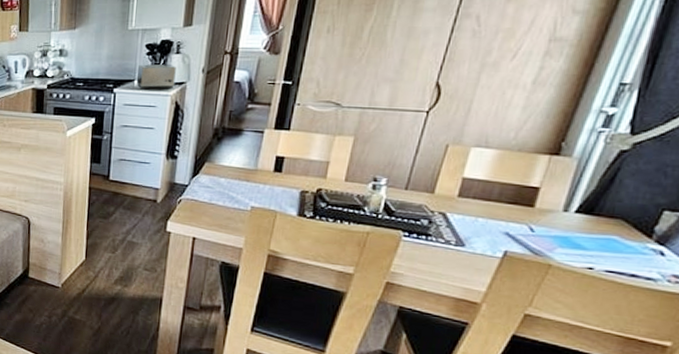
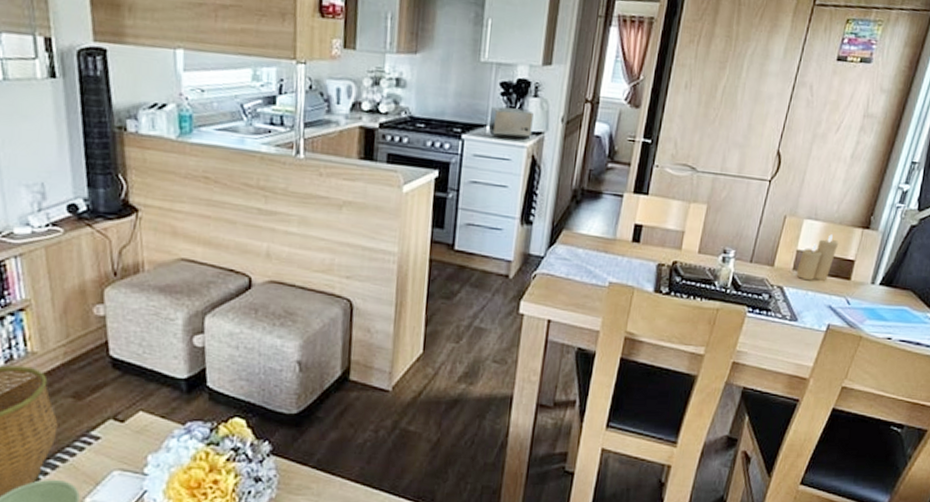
candle: none [462,162,518,208] -> present [796,234,839,281]

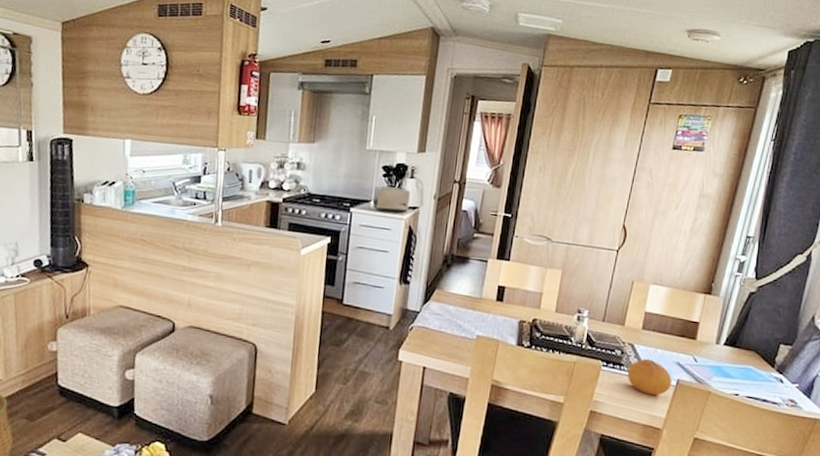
fruit: none [774,302,822,343] -> present [627,358,672,396]
candle: present [796,234,839,281] -> none [645,298,684,340]

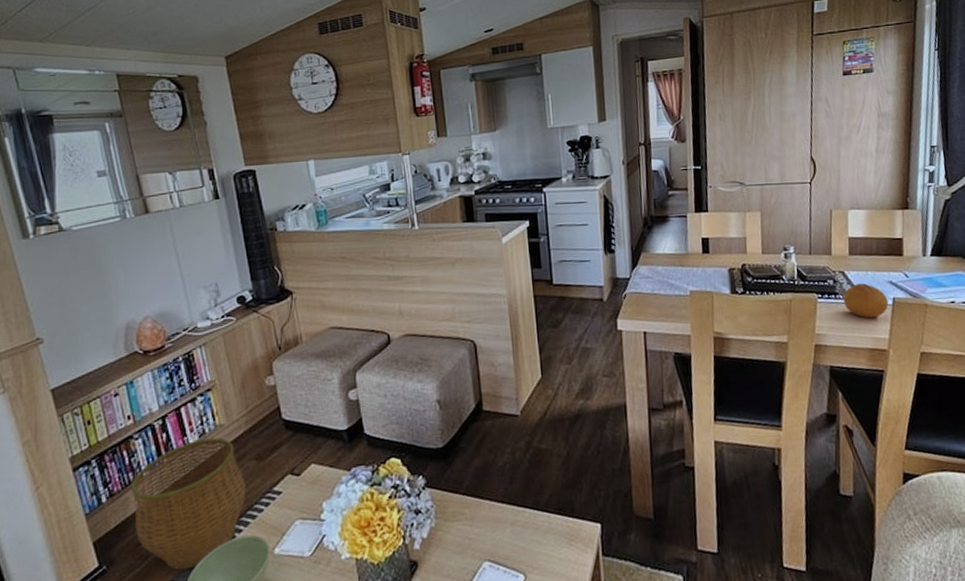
toaster: present [372,185,410,213] -> none [562,158,600,187]

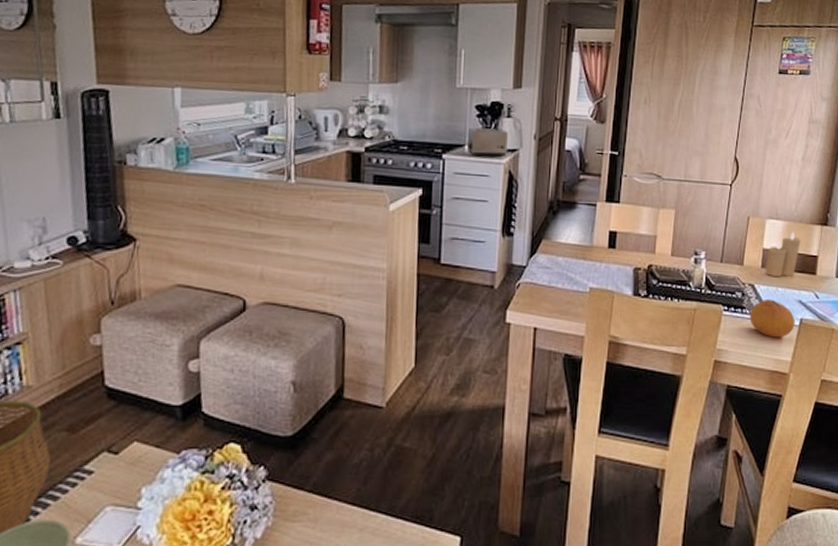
toaster: none [562,158,600,187] -> present [466,127,508,157]
candle: none [852,219,885,262] -> present [765,232,801,277]

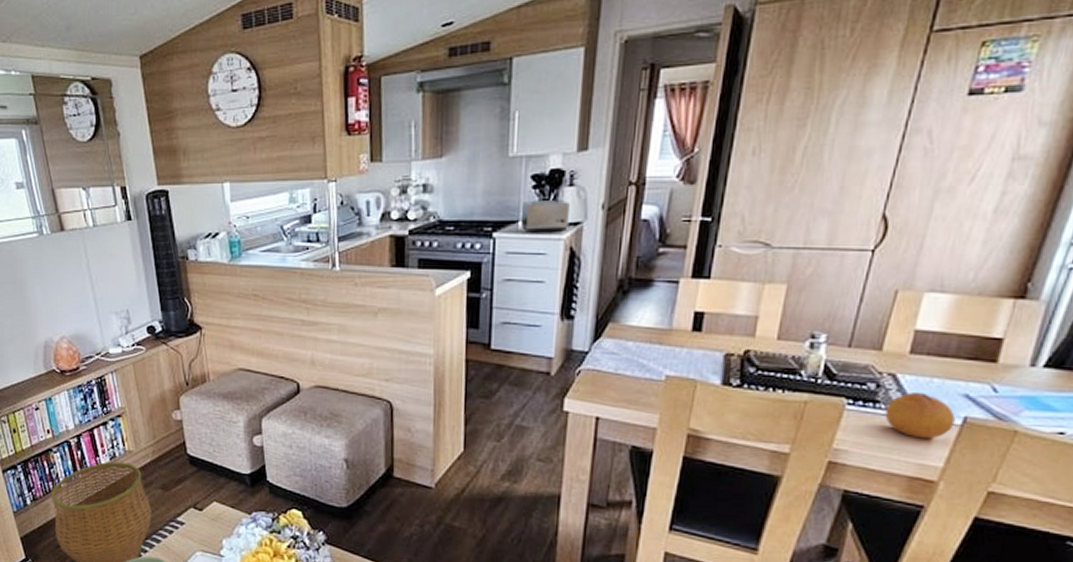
candle: present [765,232,801,277] -> none [915,308,979,365]

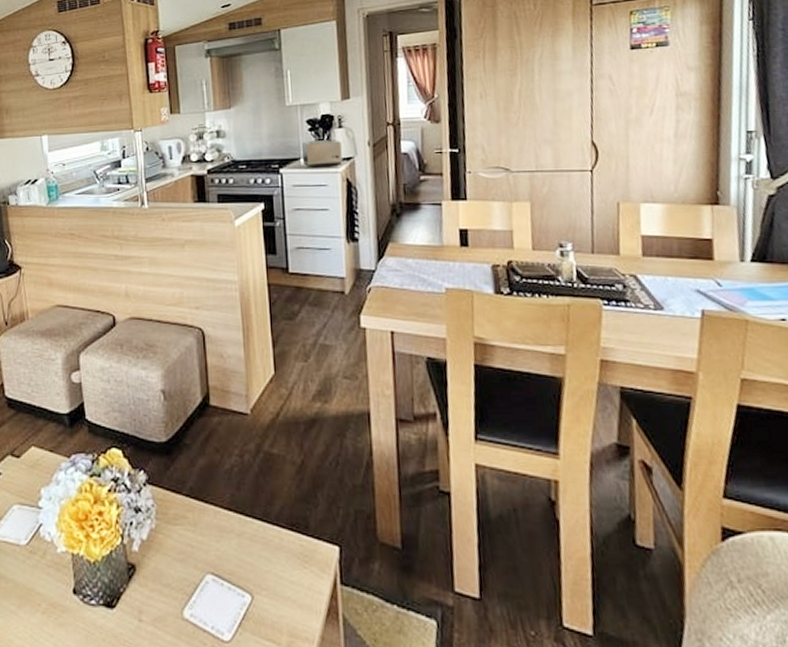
fruit: present [884,391,956,439] -> none [635,289,696,333]

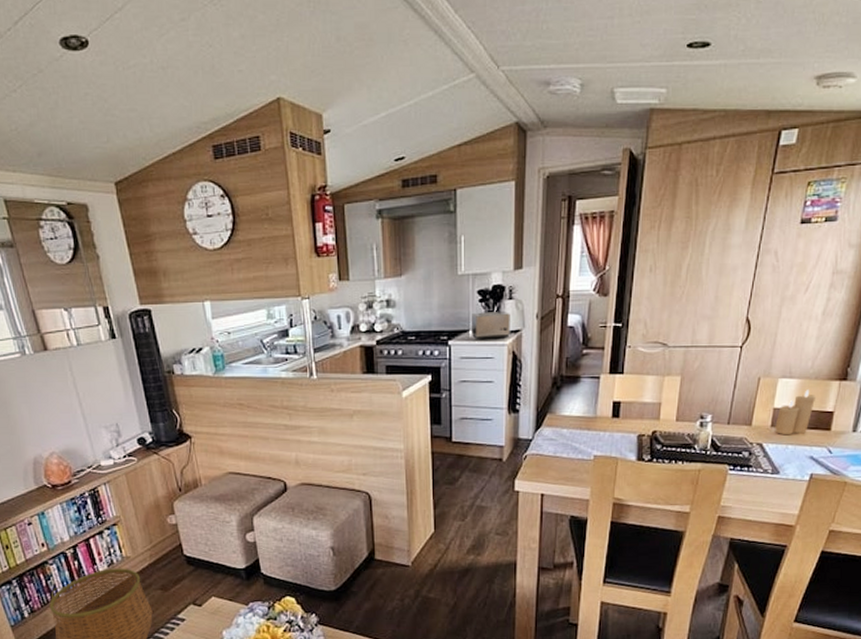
candle: none [646,215,689,265] -> present [775,390,816,434]

